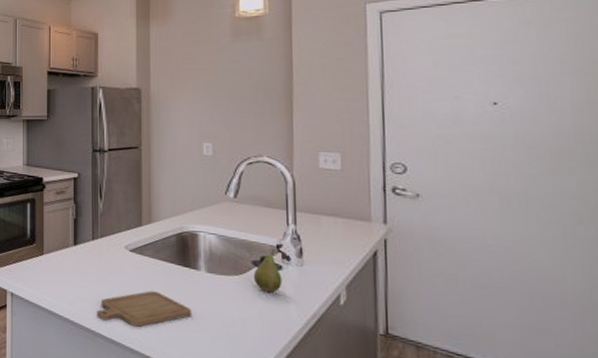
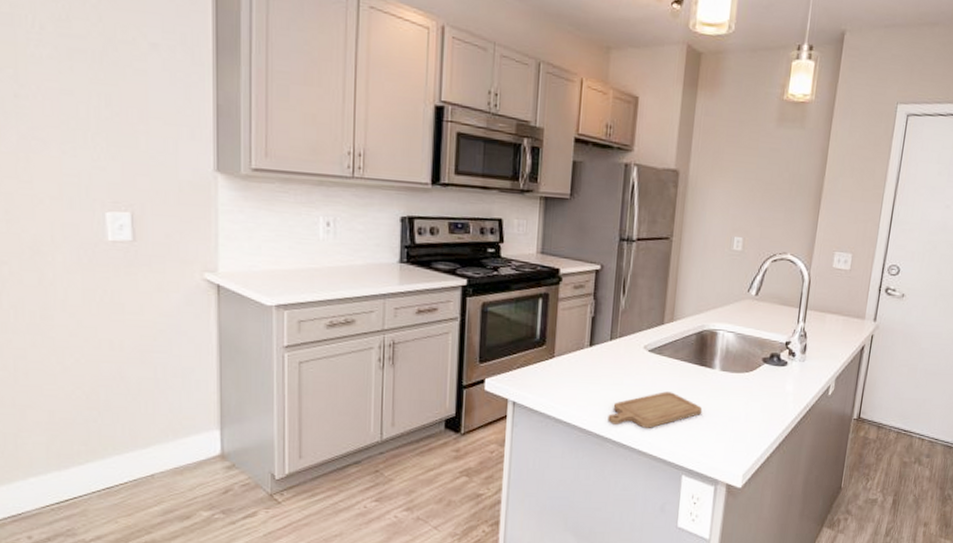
fruit: present [253,249,282,293] -> none [761,346,786,387]

